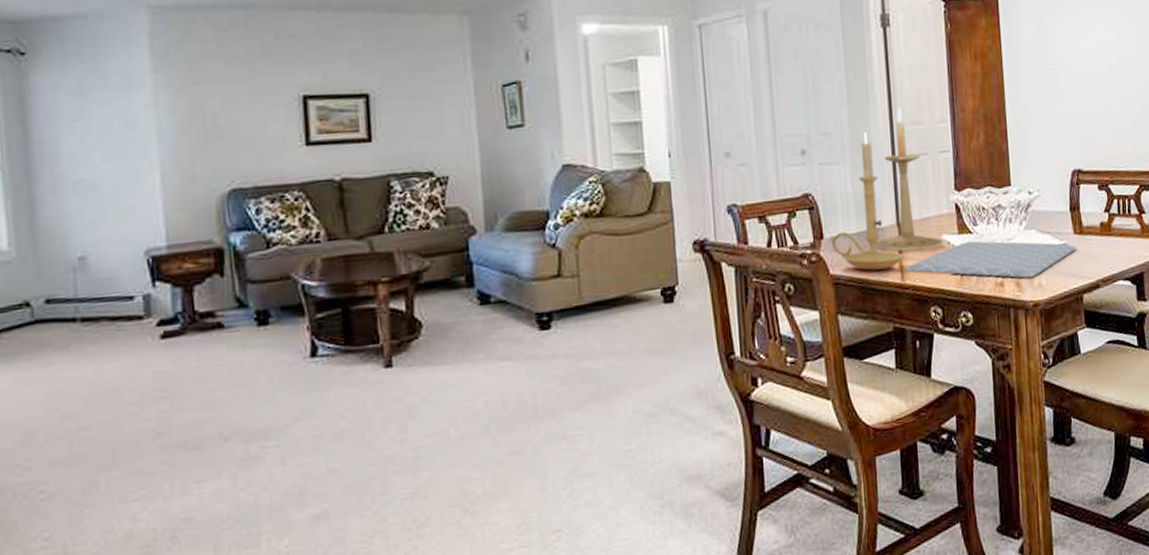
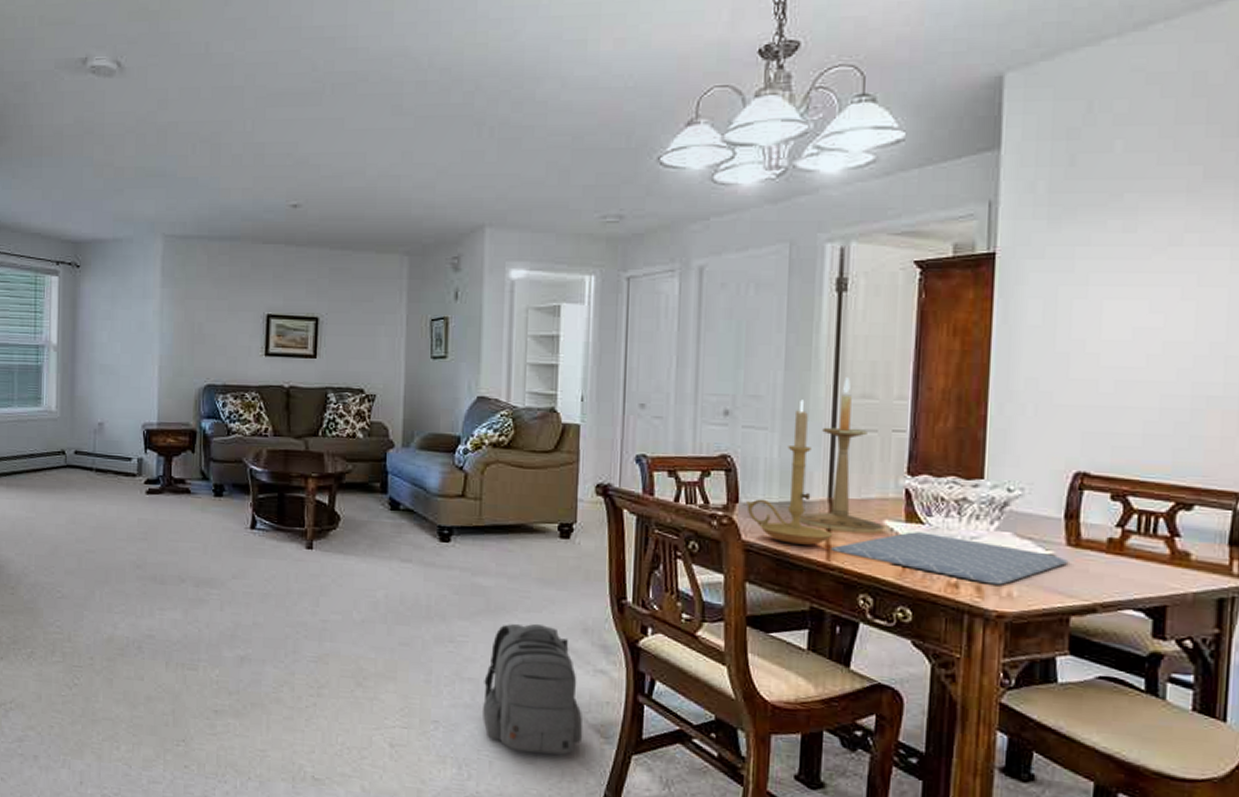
backpack: none [604,398,710,540] -> present [483,623,583,755]

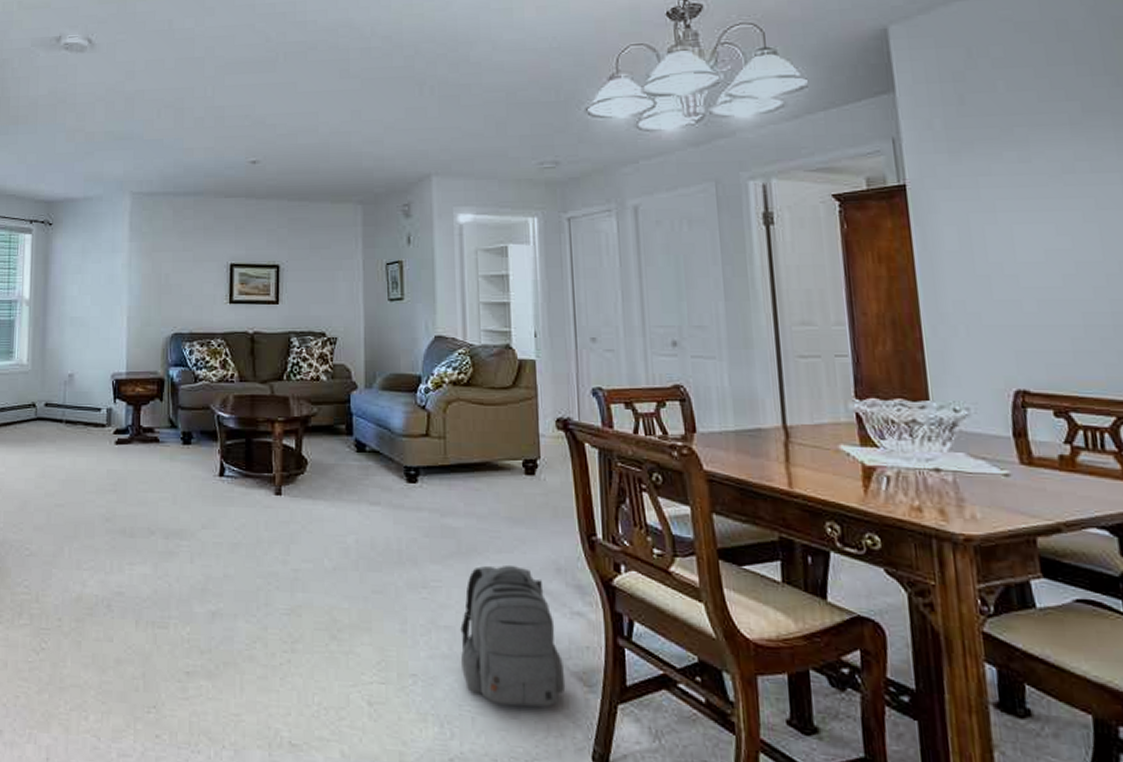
candle holder: present [745,399,832,545] -> none [702,328,791,473]
candlestick: present [798,377,884,534] -> none [756,305,841,460]
placemat: present [831,532,1069,585] -> none [792,456,1026,507]

